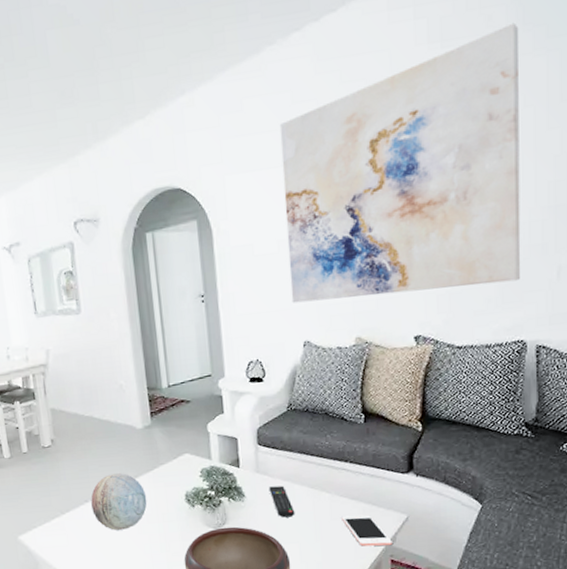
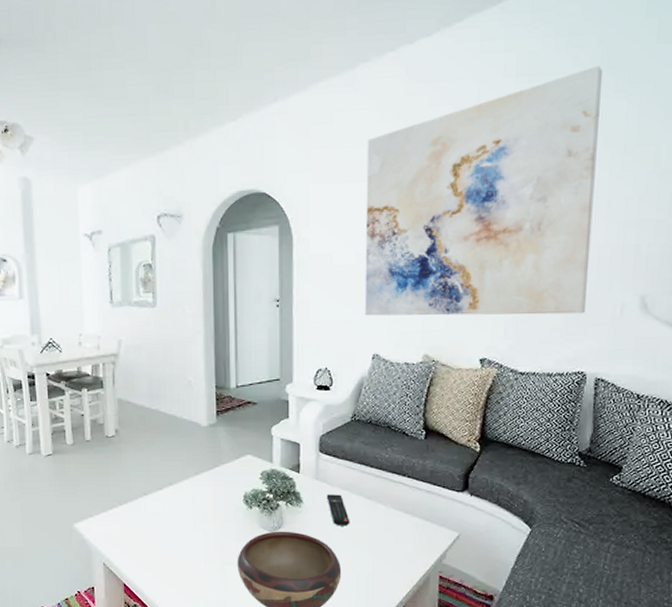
decorative orb: present [91,473,147,530] -> none [150,469,206,525]
cell phone: present [341,515,392,547] -> none [395,529,442,562]

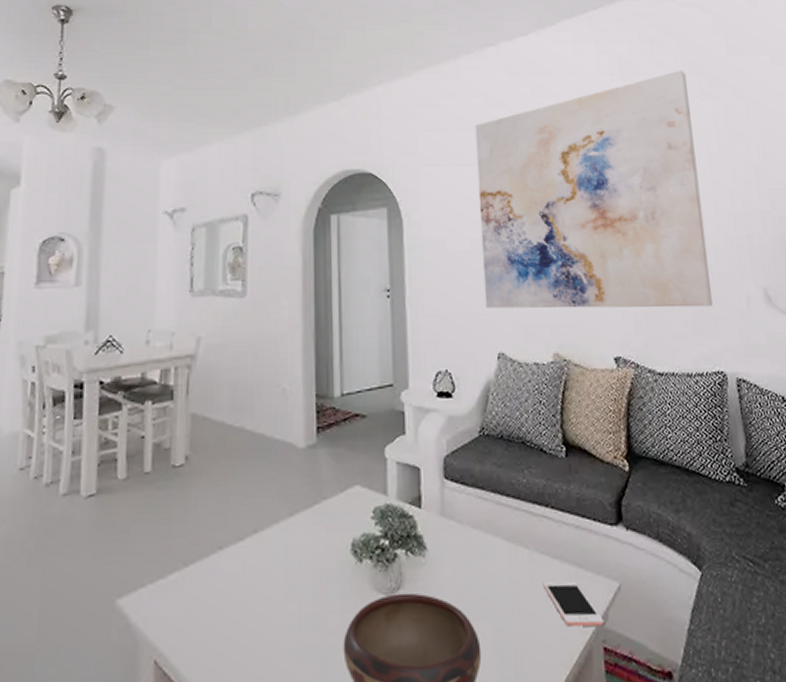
remote control: present [326,494,350,526] -> none [456,536,488,582]
cell phone: none [395,529,442,562] -> present [543,580,604,627]

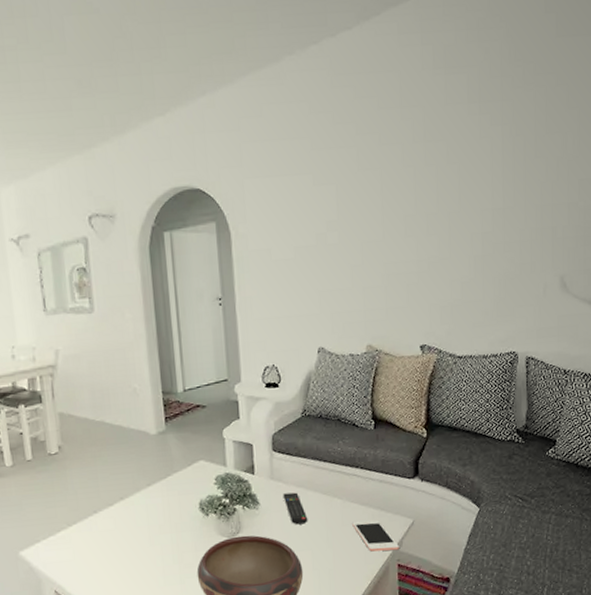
remote control: none [456,536,488,582] -> present [283,492,308,525]
wall art: present [474,70,713,309] -> none [297,58,513,310]

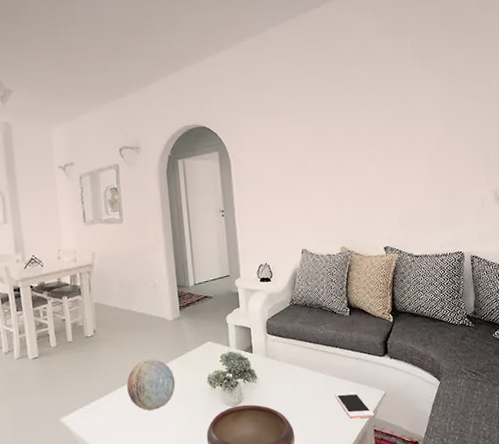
decorative orb: none [100,481,160,543] -> present [127,359,176,411]
remote control: present [283,492,308,525] -> none [276,368,298,396]

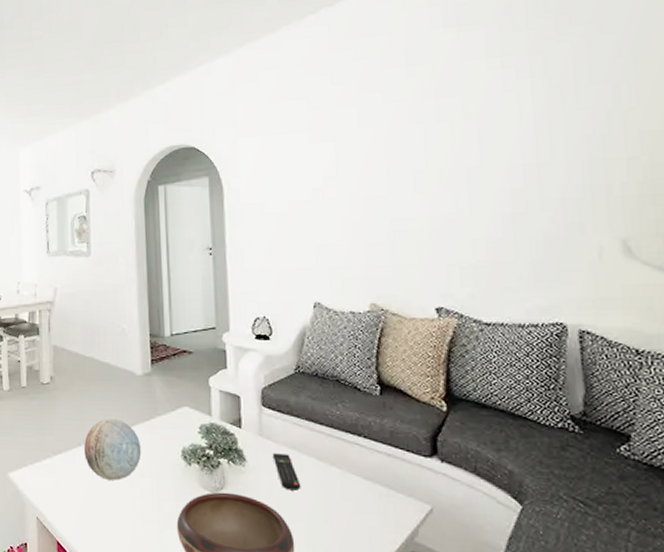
remote control: none [276,368,298,396] -> present [272,453,301,491]
cell phone: present [334,391,374,419] -> none [354,497,414,540]

